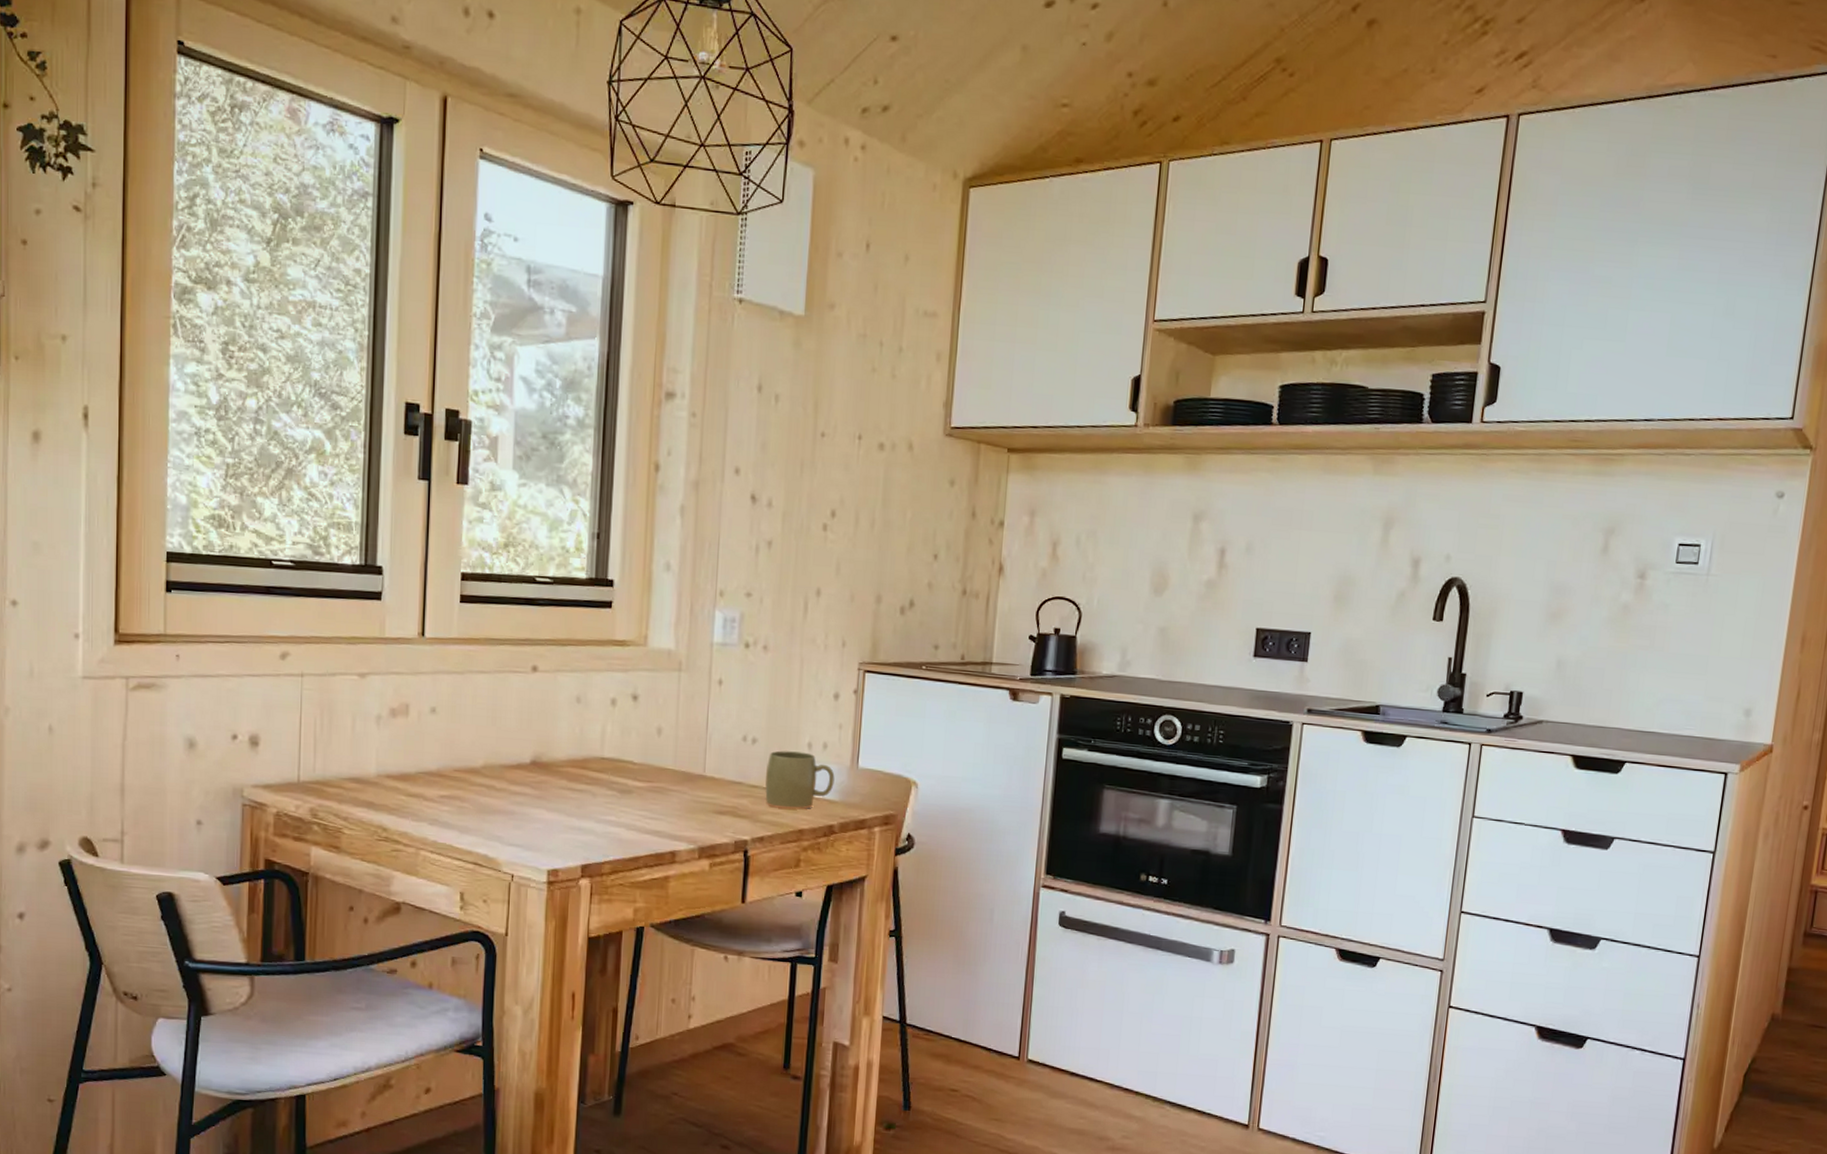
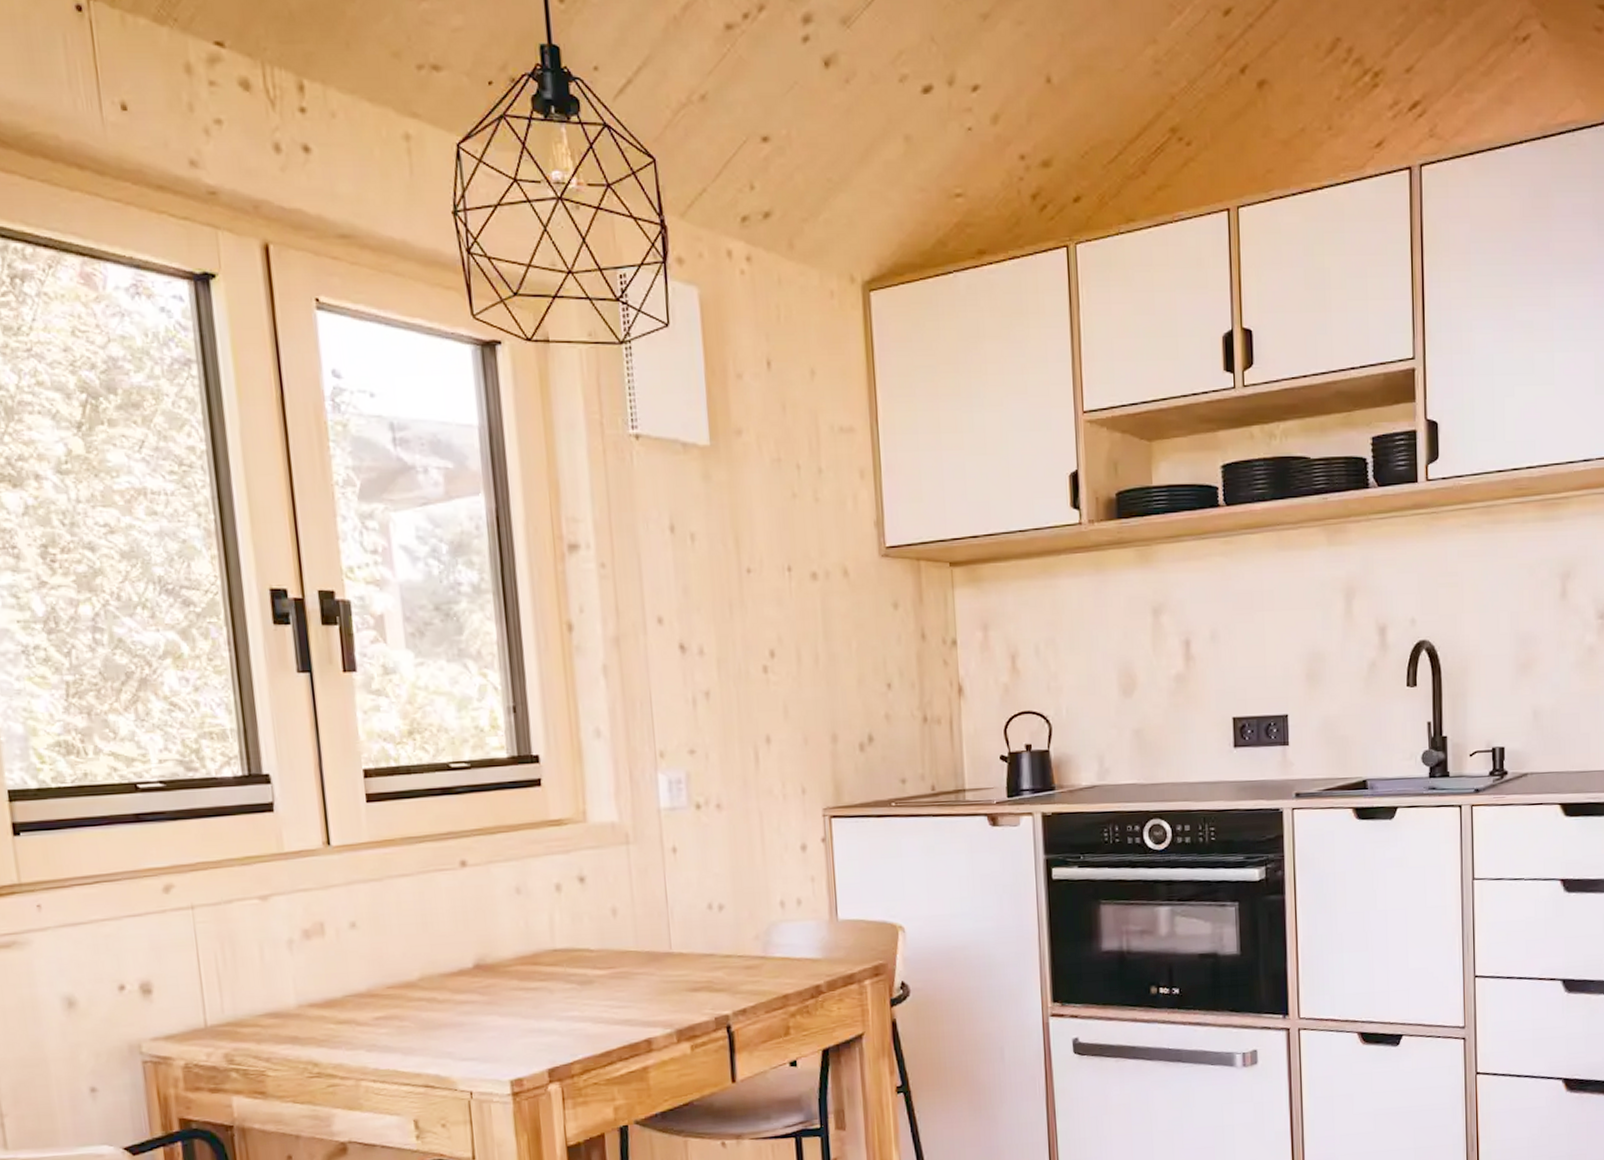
mug: present [765,750,835,810] -> none [737,912,815,976]

